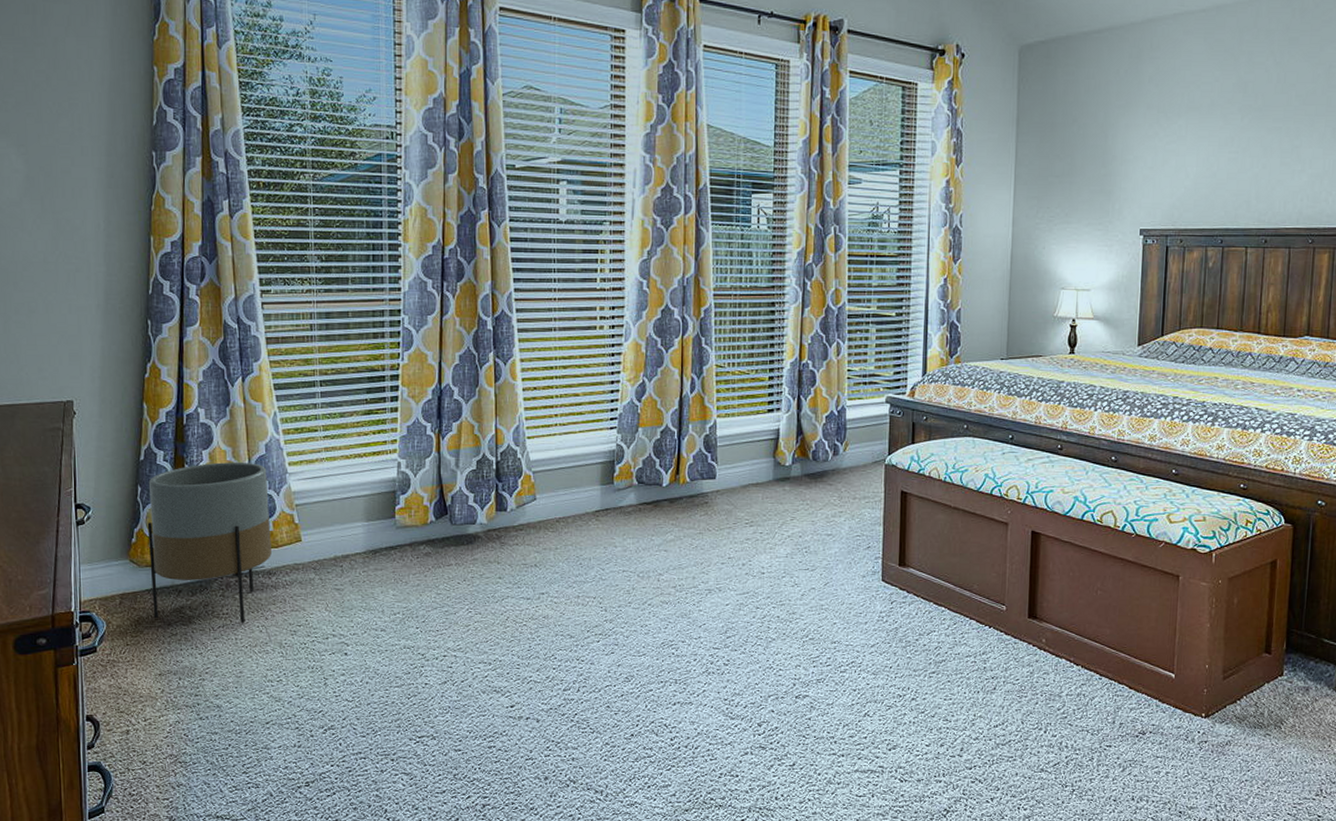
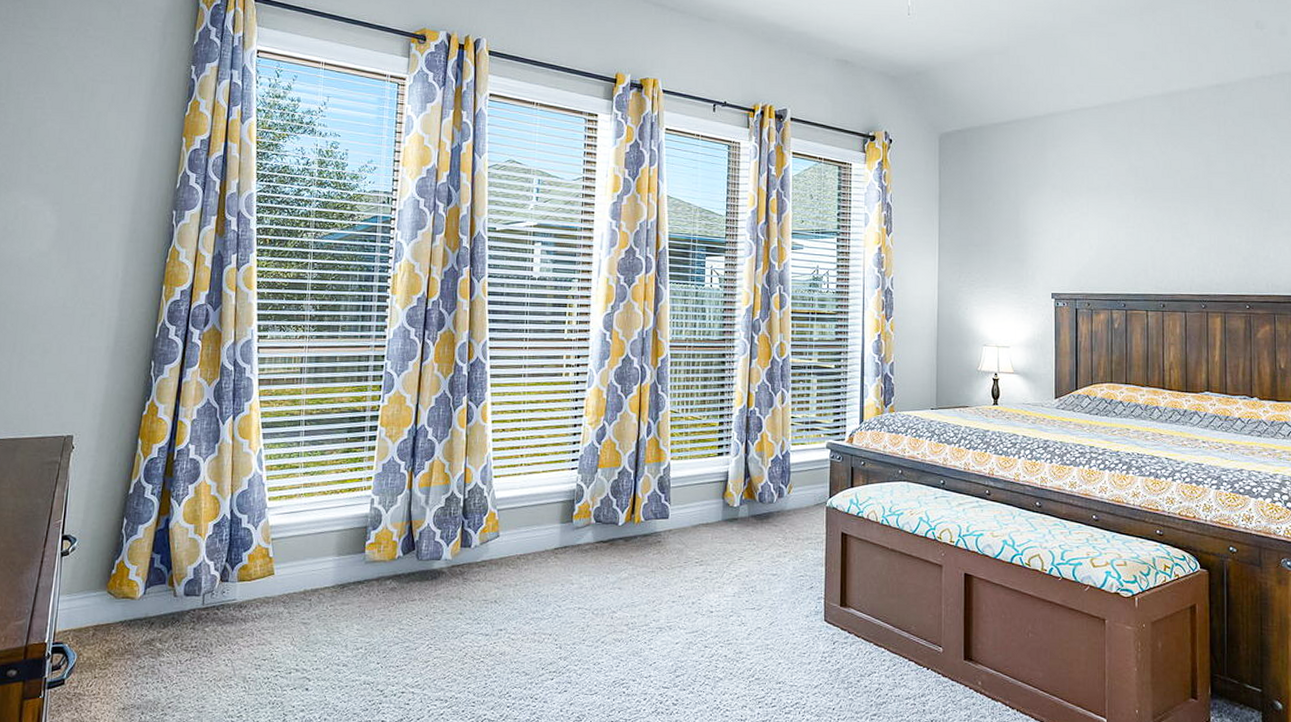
planter: present [147,462,272,624] -> none [124,496,248,657]

